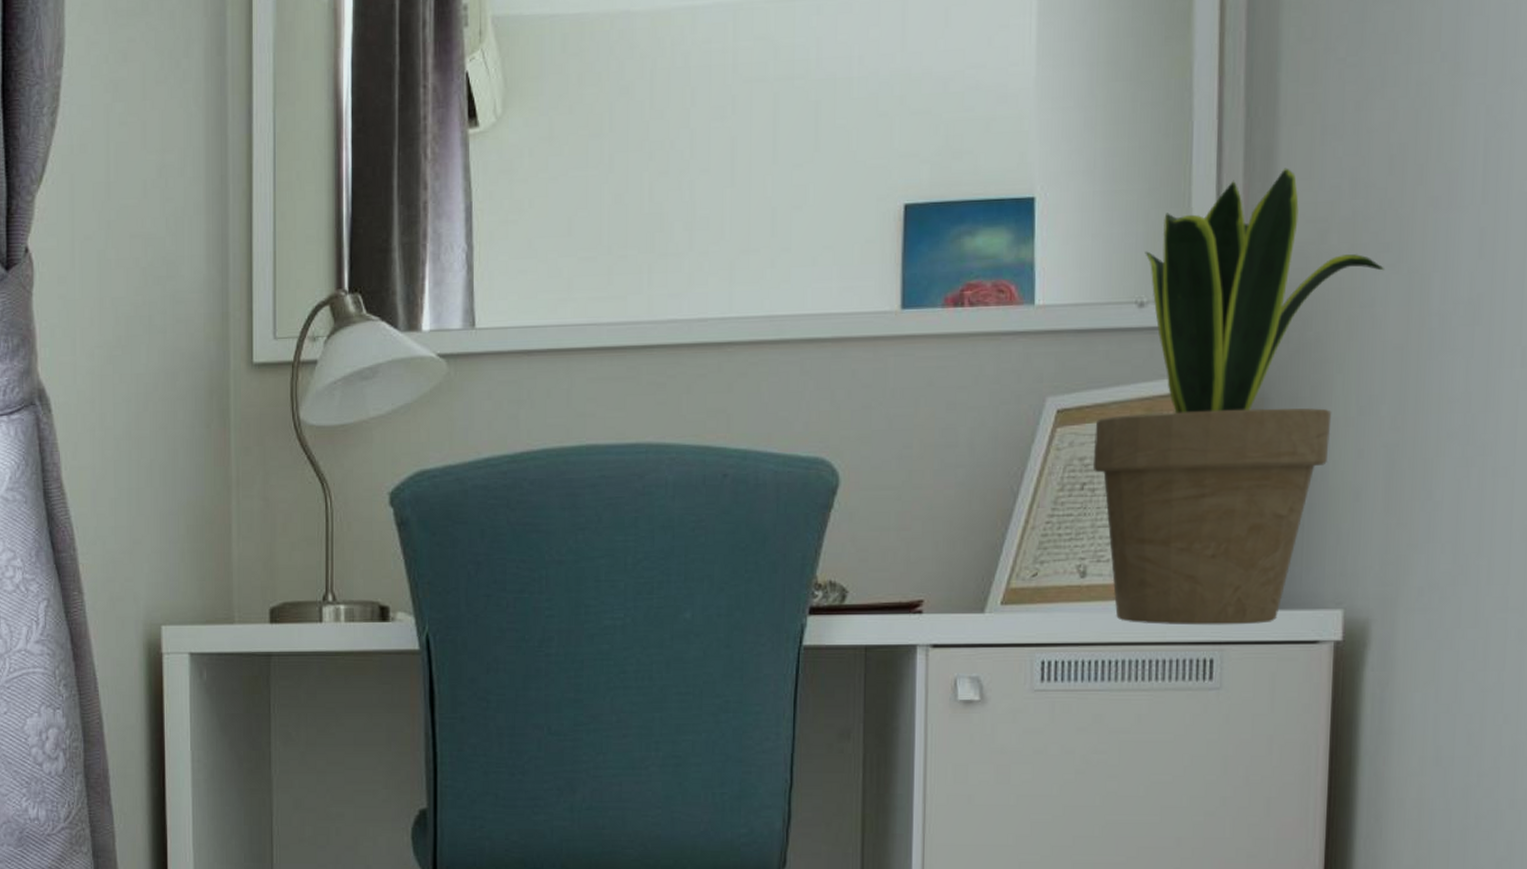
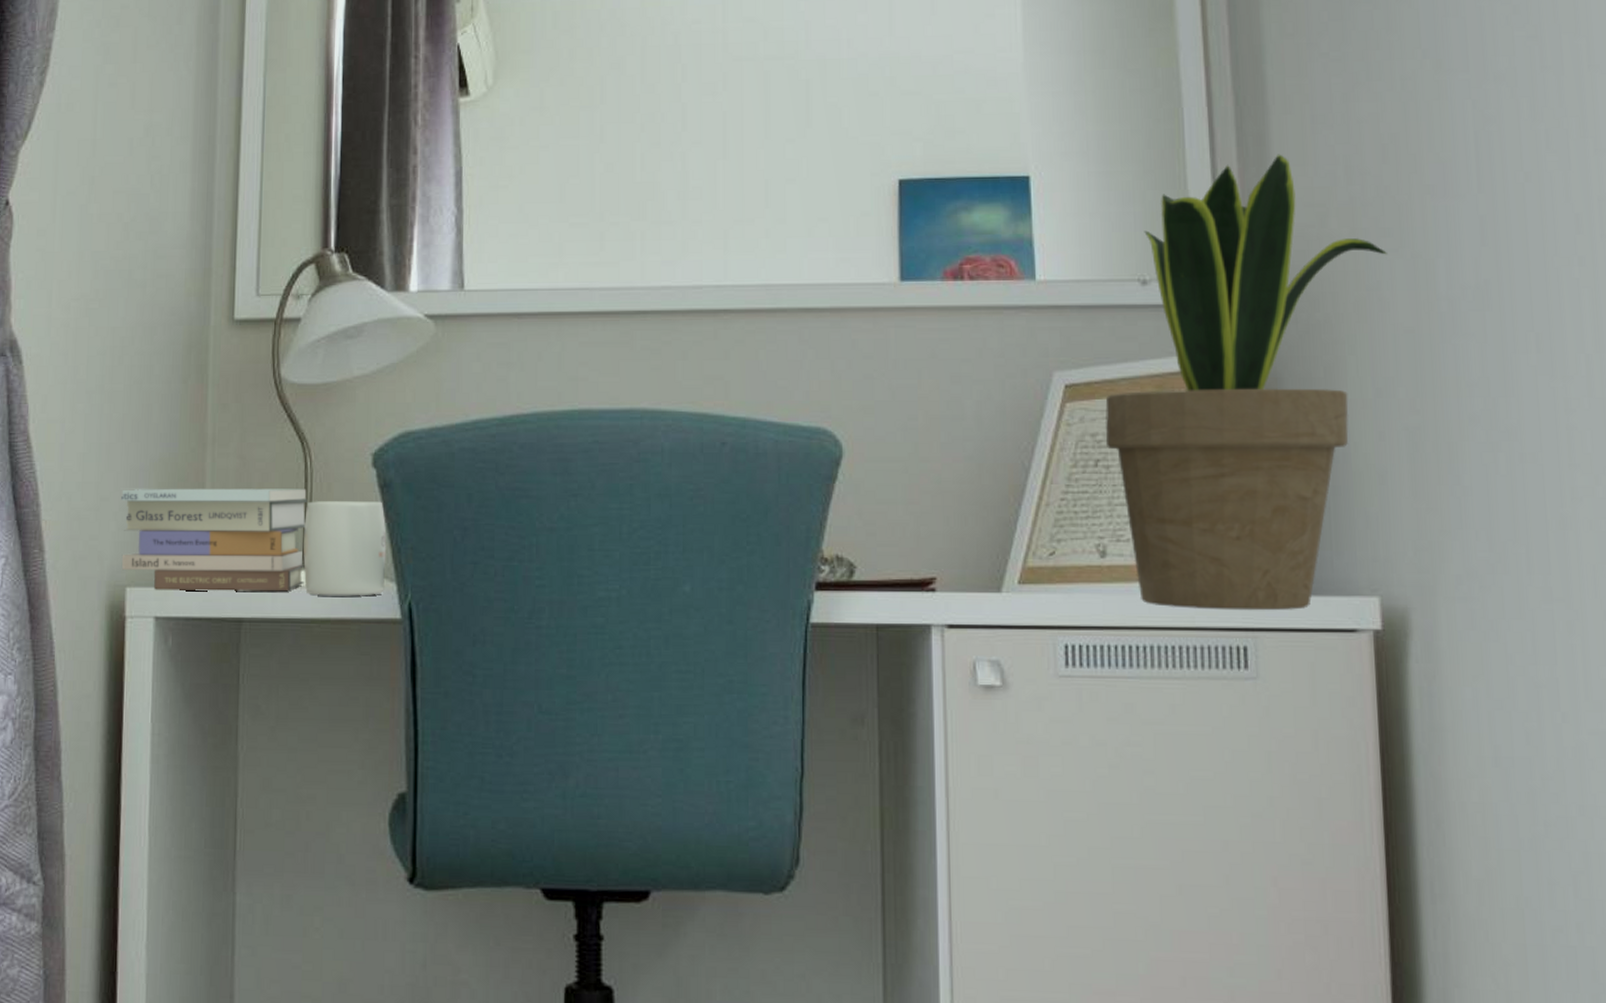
books: none [152,528,329,628] -> present [120,488,308,592]
mug: none [326,539,404,630] -> present [303,501,387,596]

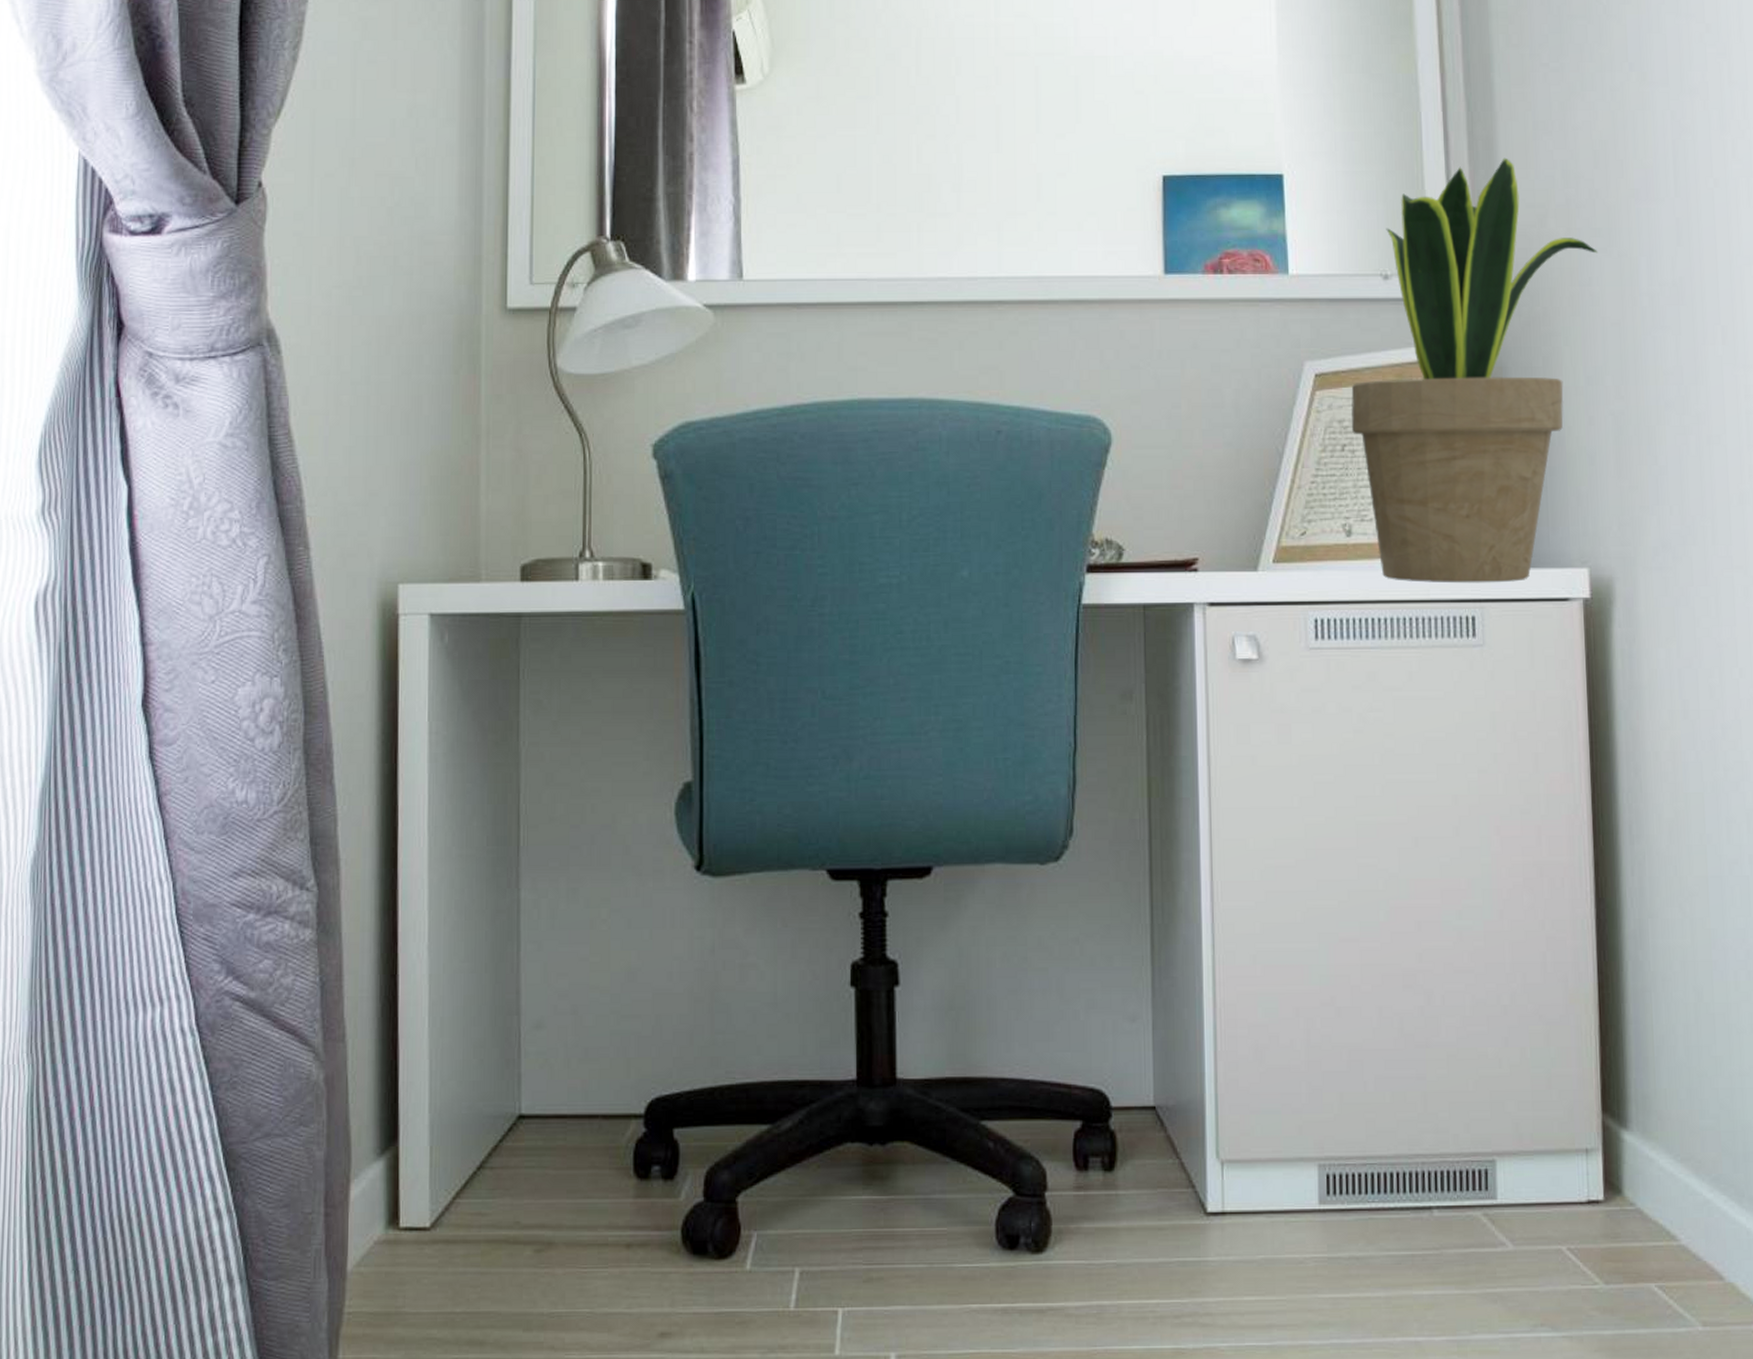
books: present [120,488,308,592] -> none [390,481,587,586]
mug: present [303,501,387,596] -> none [583,493,668,589]

